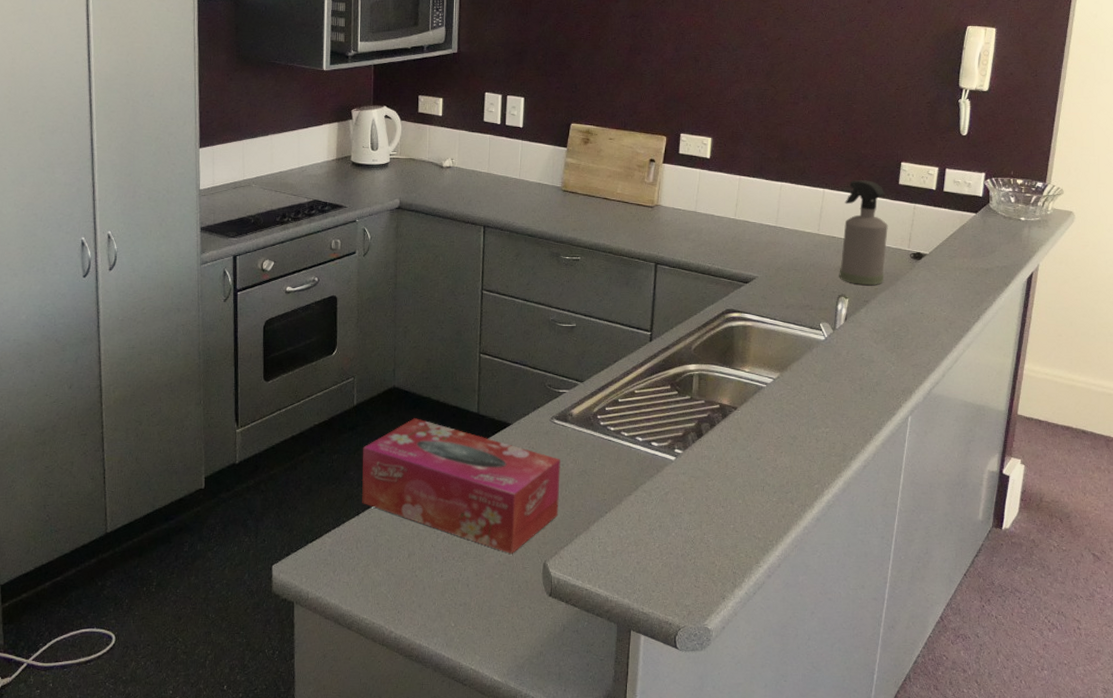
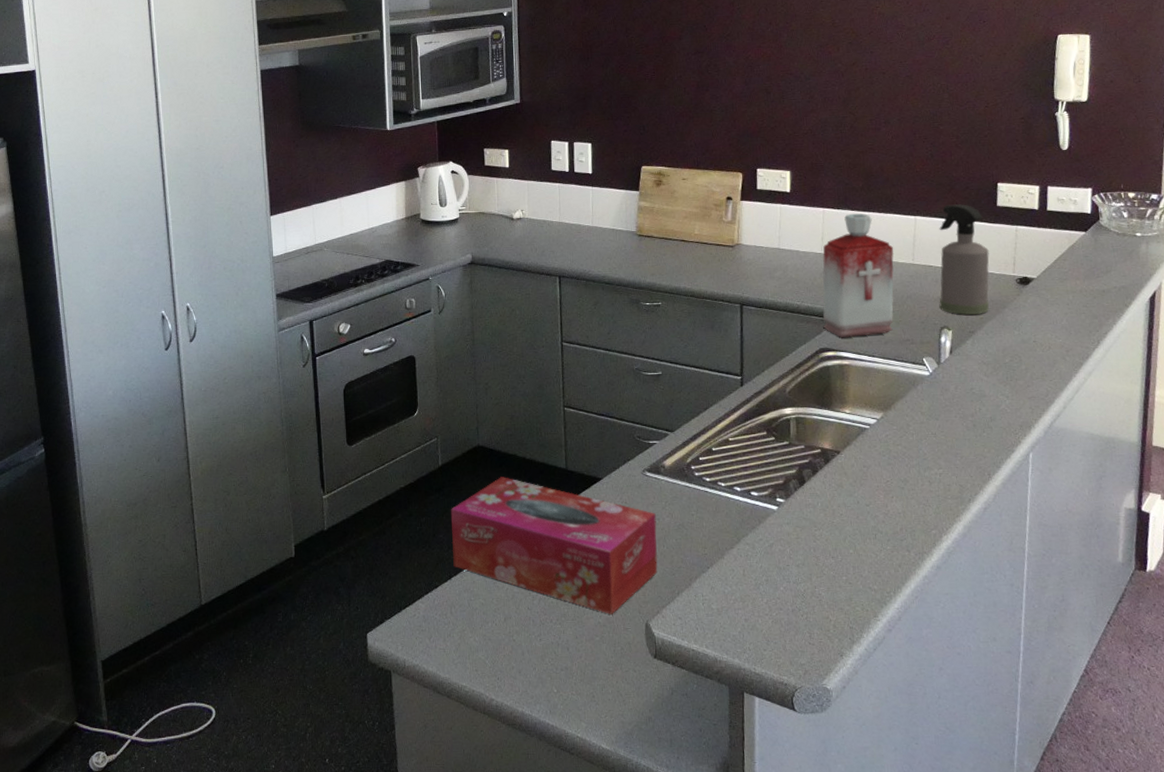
bottle: none [731,182,802,301] -> present [823,213,894,338]

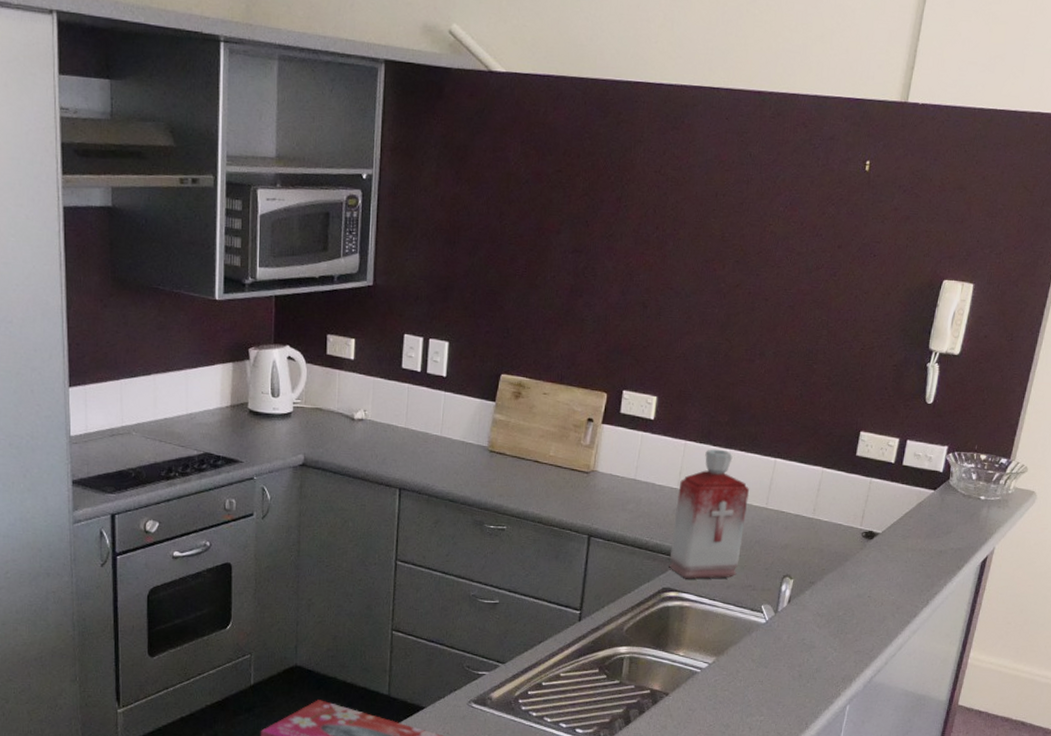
spray bottle: present [939,204,990,316] -> none [785,449,841,566]

